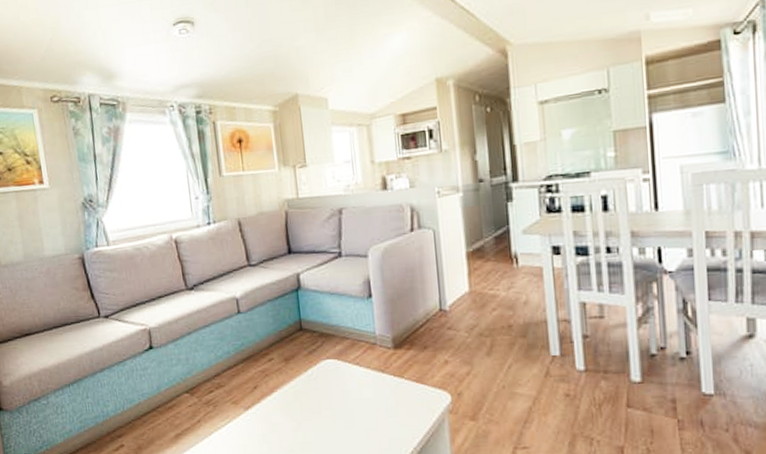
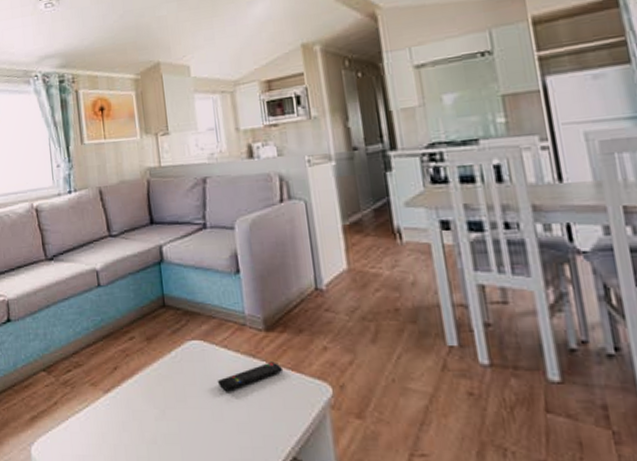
remote control: none [350,375,409,402] -> present [218,361,284,390]

